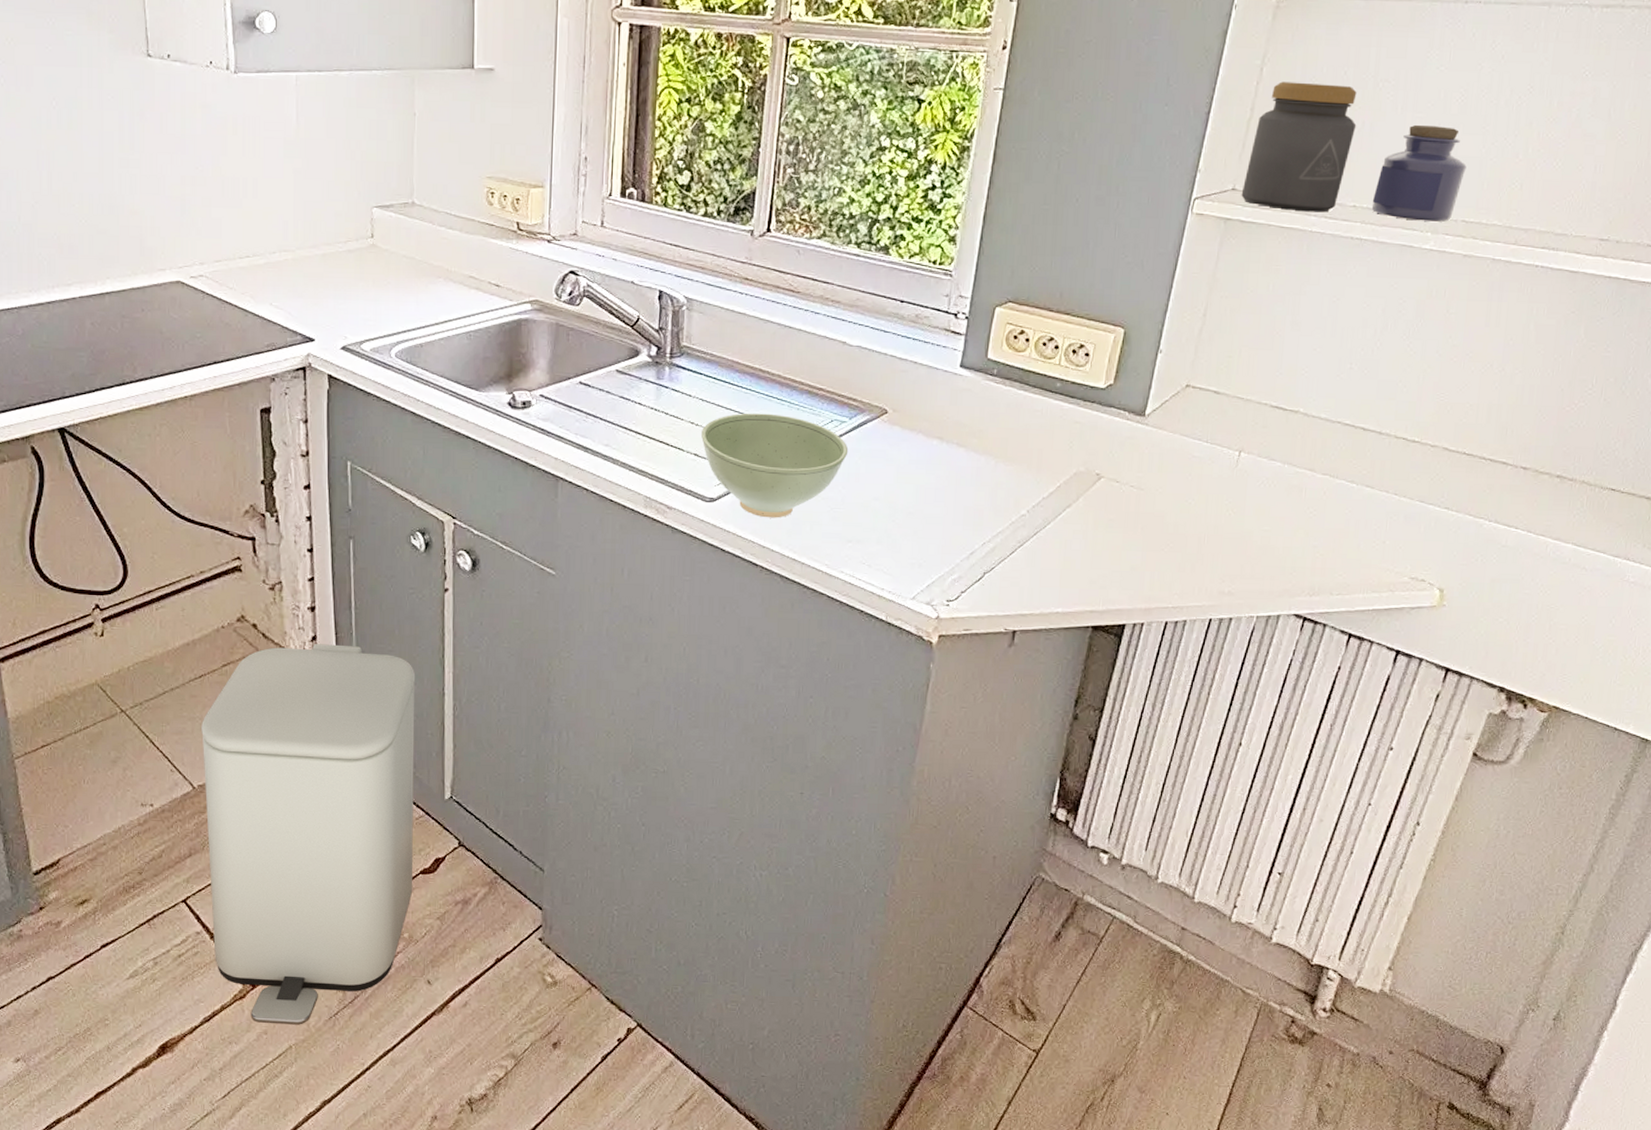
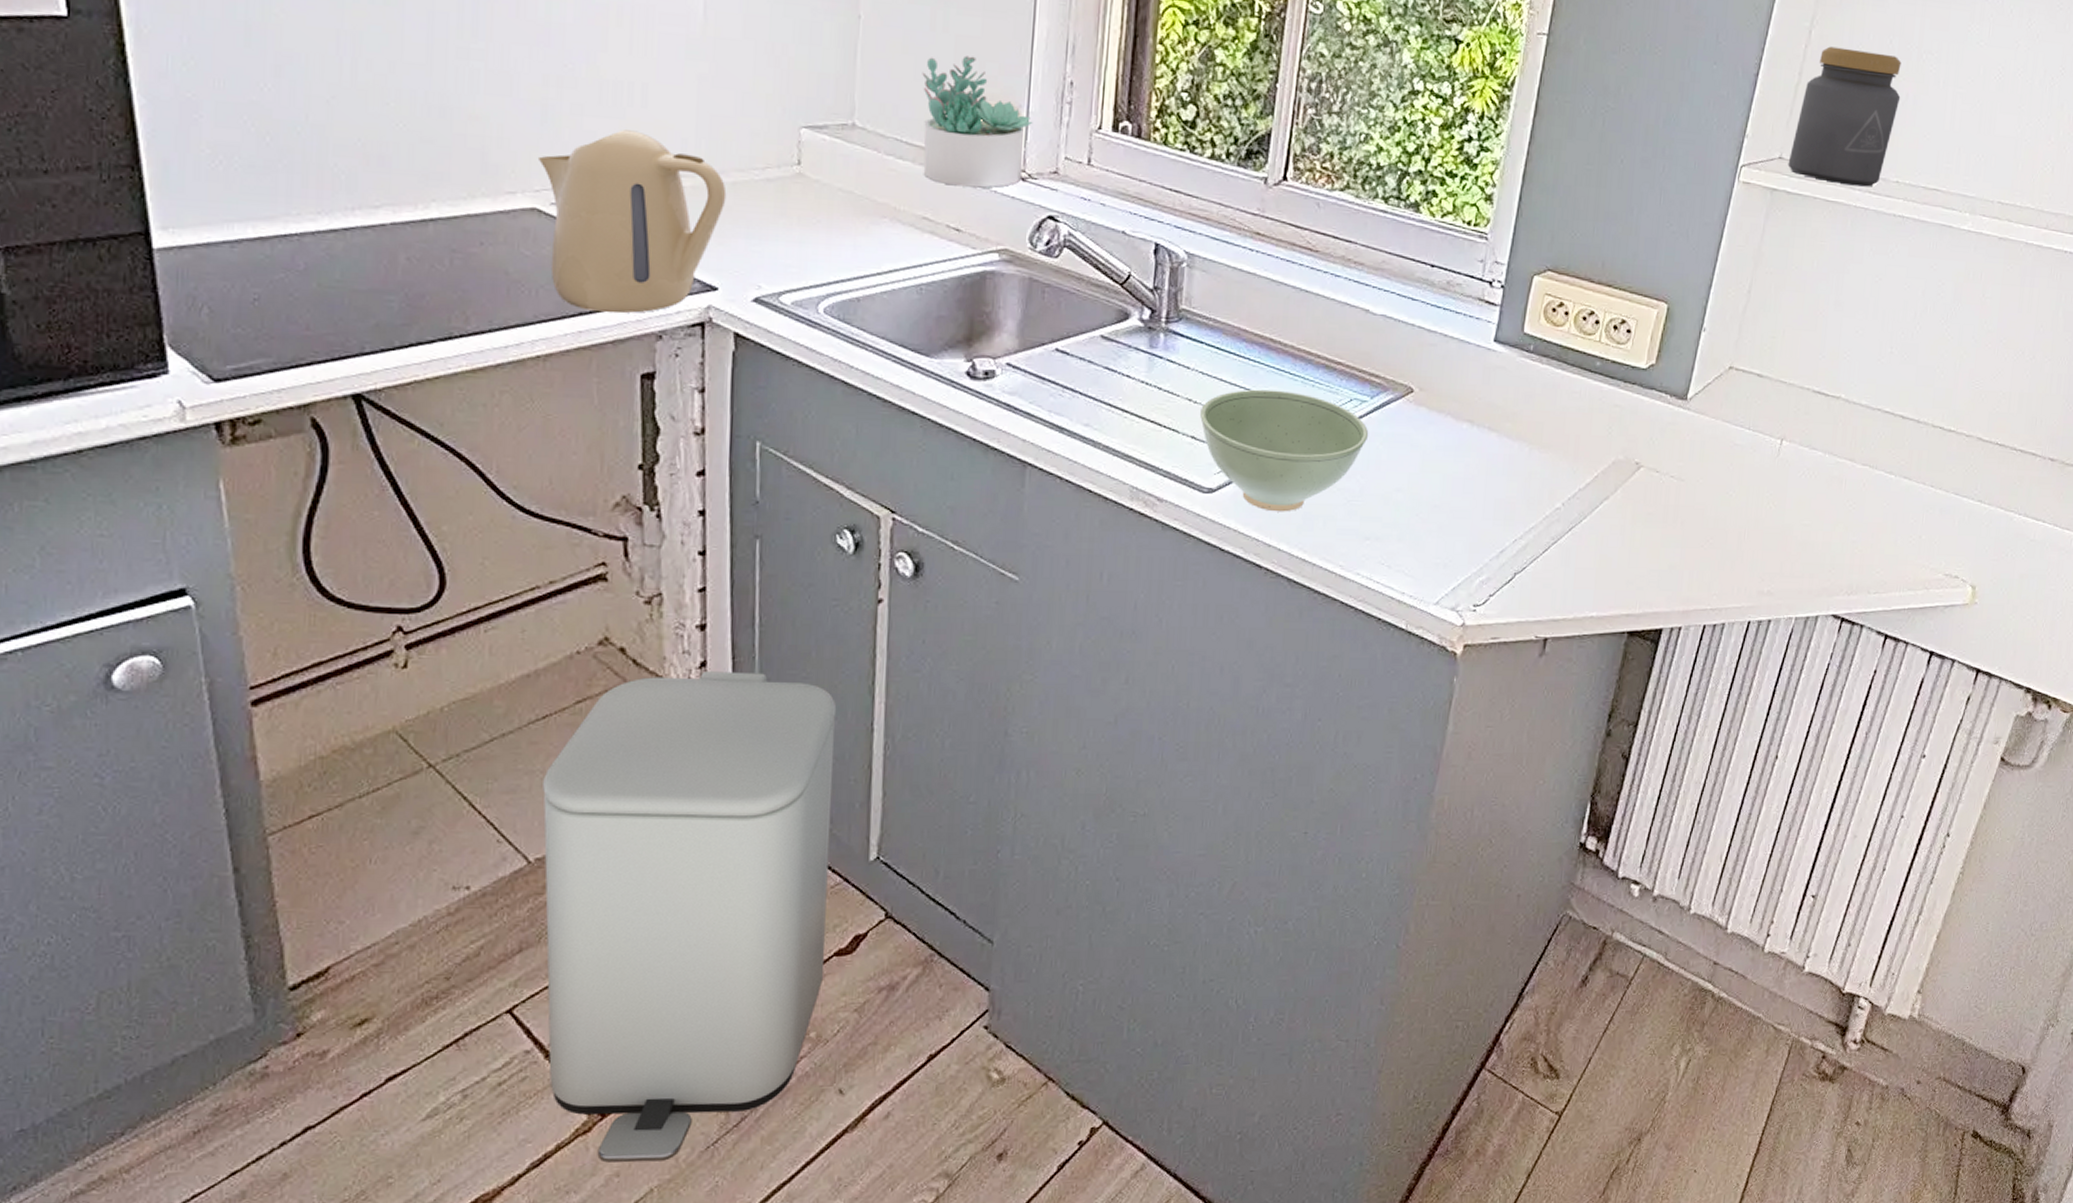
kettle: none [179,216,319,362] -> present [537,130,727,314]
succulent plant: none [465,140,556,250] -> present [922,55,1033,188]
jar: present [1371,124,1467,222] -> none [1913,100,2003,203]

